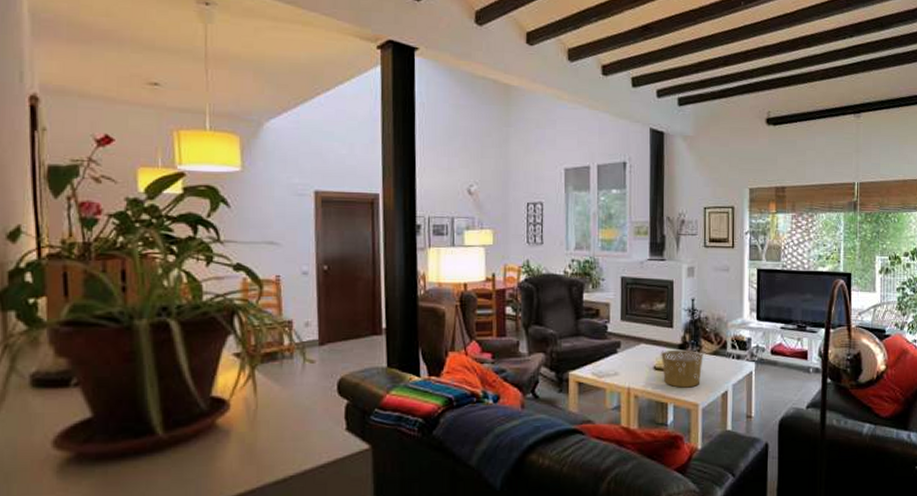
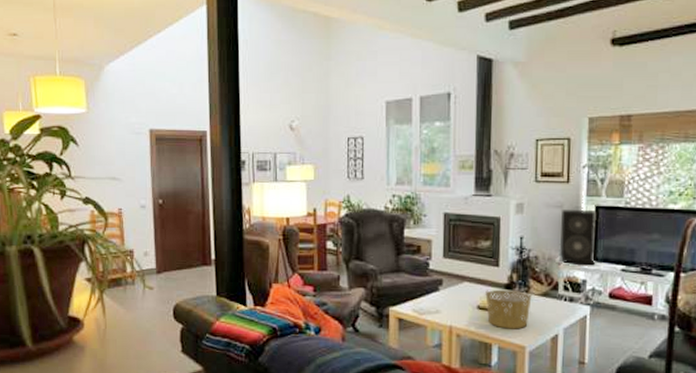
speaker: none [726,273,759,325] -> present [559,210,597,266]

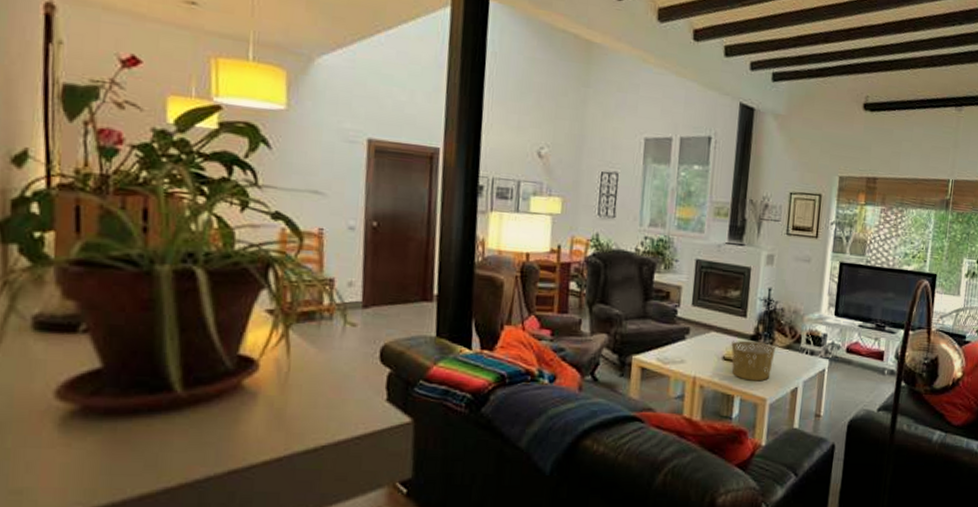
speaker: present [559,210,597,266] -> none [804,264,841,320]

